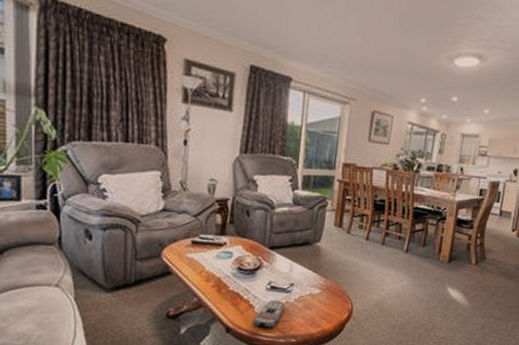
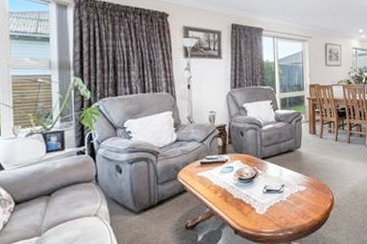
remote control: present [252,300,285,328] -> none [255,201,280,226]

